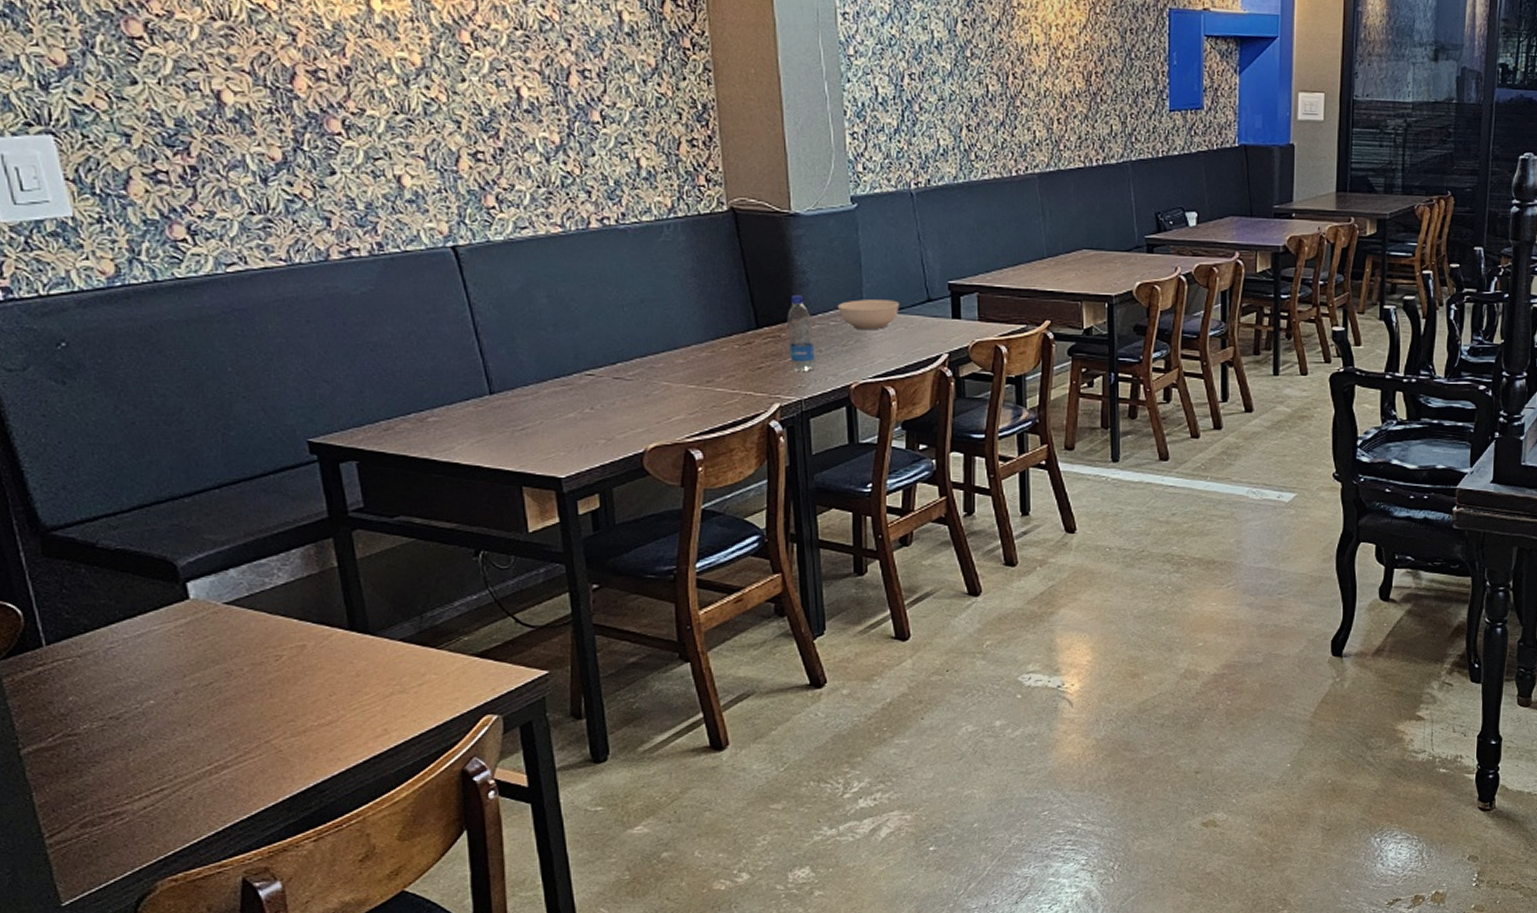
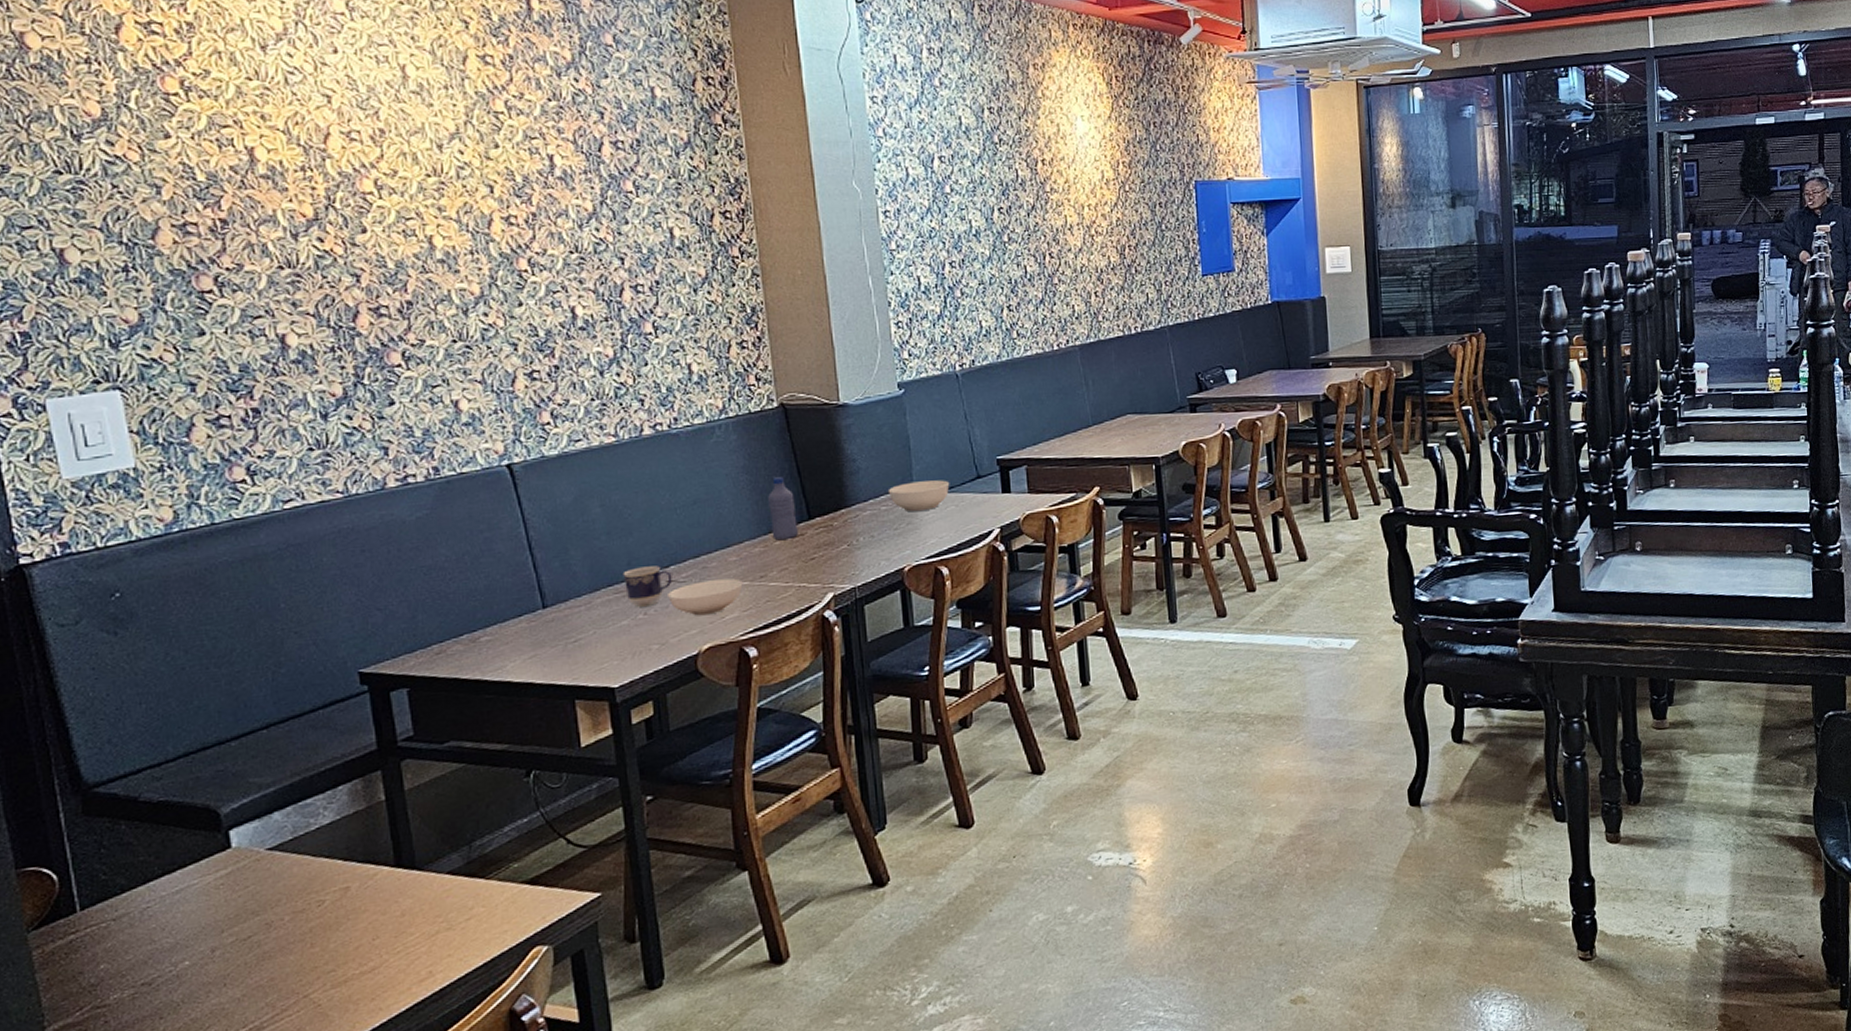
cup: none [569,361,619,401] -> present [623,566,672,607]
bowl: none [613,381,690,415] -> present [666,578,743,616]
water bottle: none [716,283,746,347] -> present [768,477,798,541]
bottle: present [787,295,816,372] -> none [838,483,869,560]

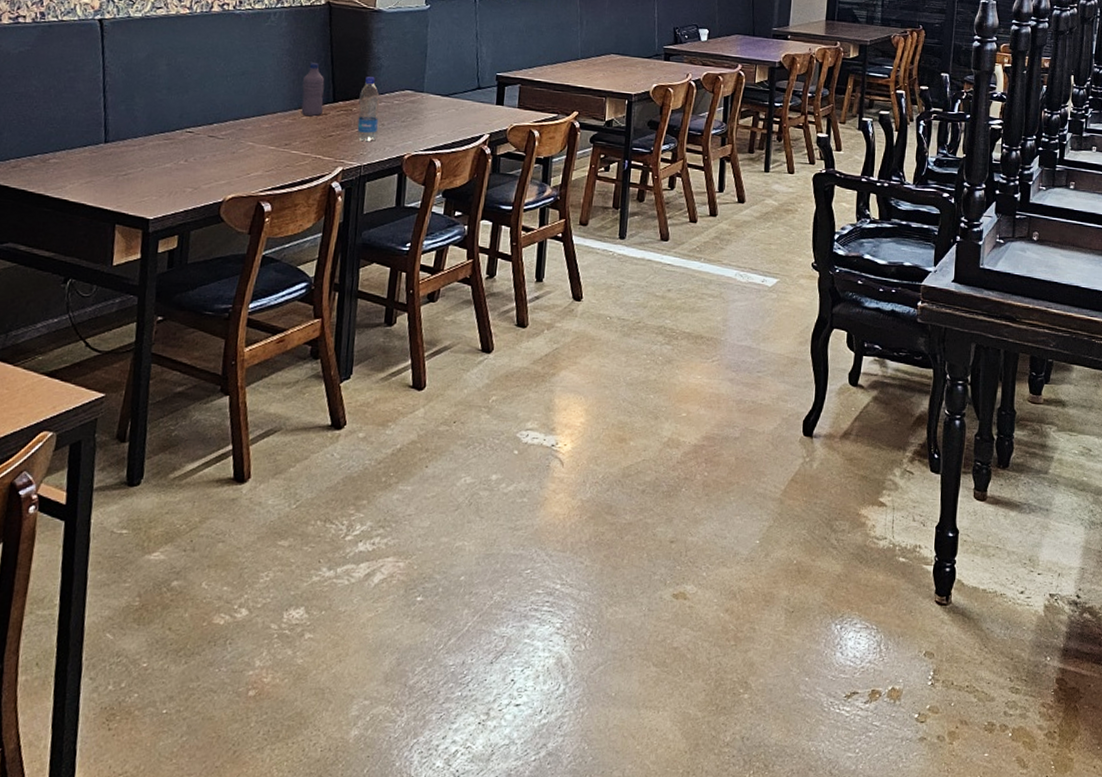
cup: present [623,566,672,607] -> none [173,120,214,155]
bowl: present [666,578,743,616] -> none [206,140,270,170]
bottle: none [838,483,869,560] -> present [357,76,380,142]
bowl: present [887,480,950,512] -> none [402,84,454,110]

